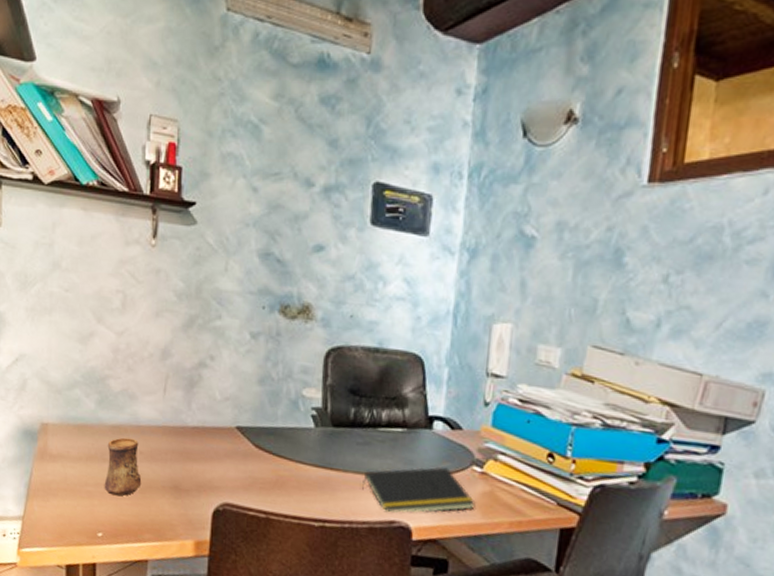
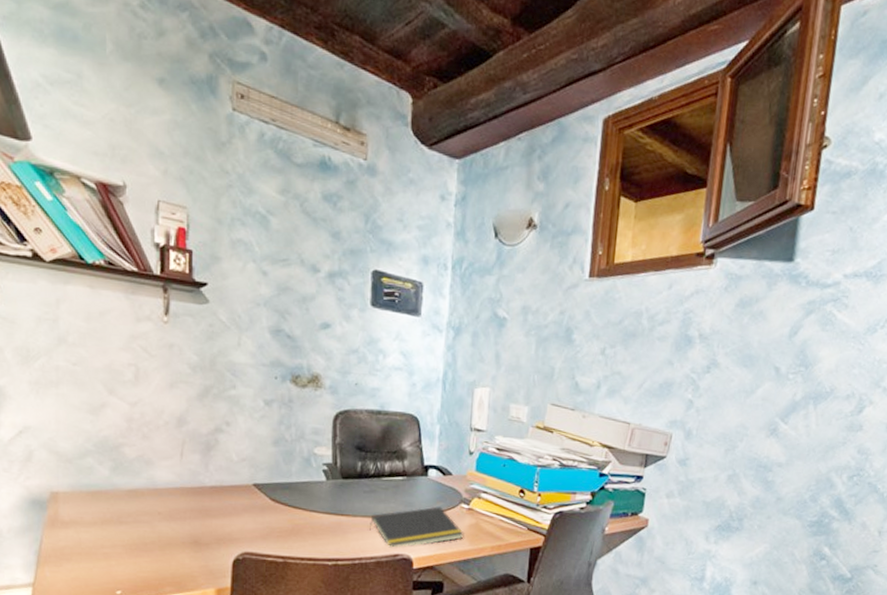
cup: present [104,437,141,496] -> none [121,500,159,555]

